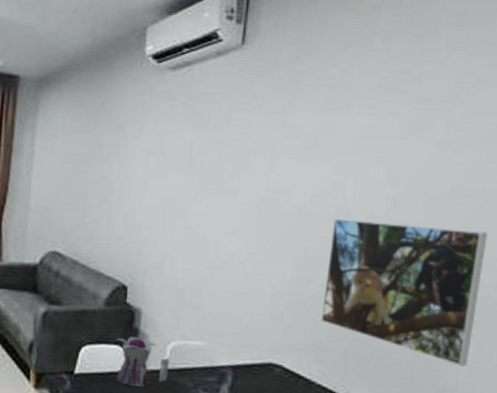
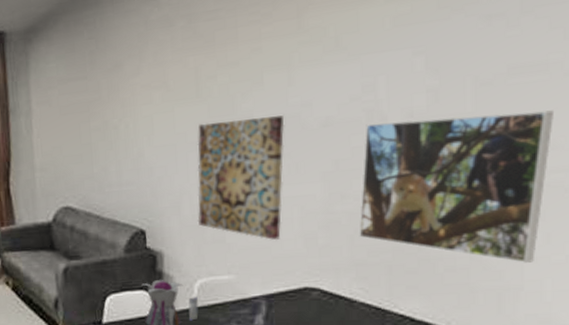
wall art: none [177,193,265,314] -> present [197,115,285,241]

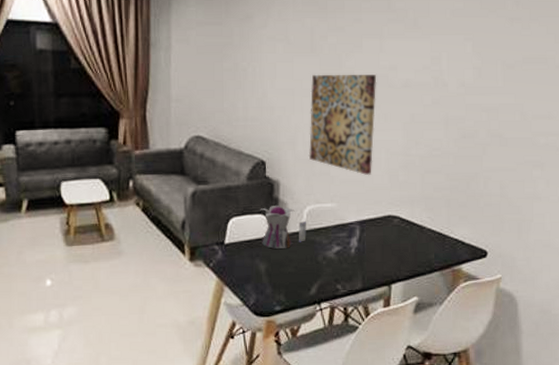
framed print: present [359,110,553,263] -> none [427,88,550,201]

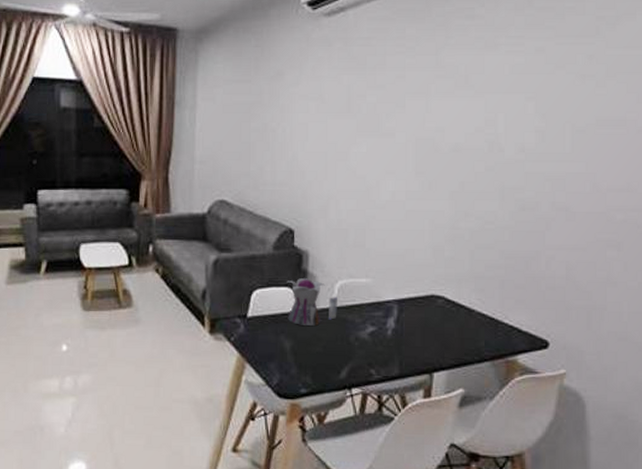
wall art: present [308,74,377,176] -> none [341,136,421,250]

